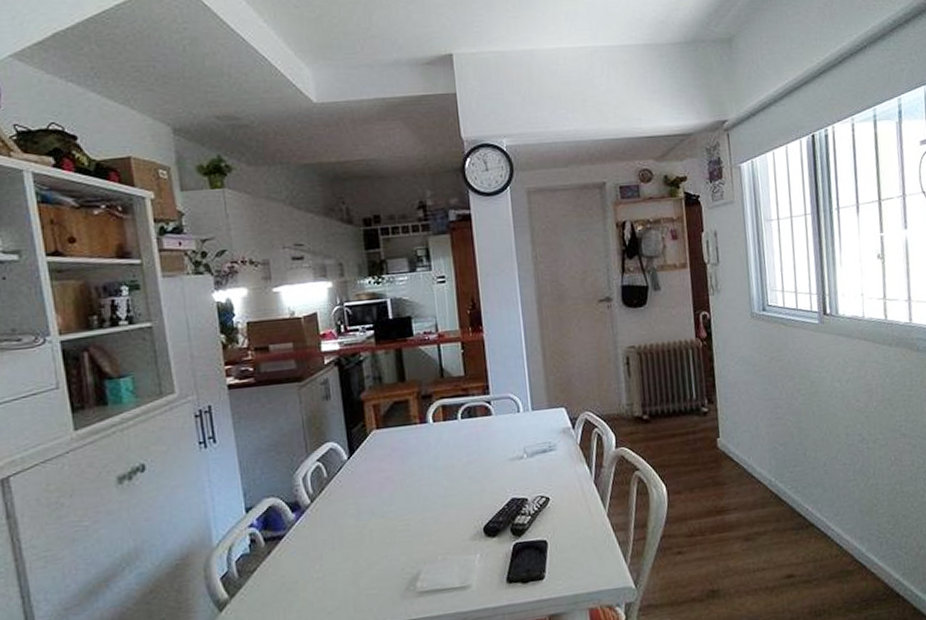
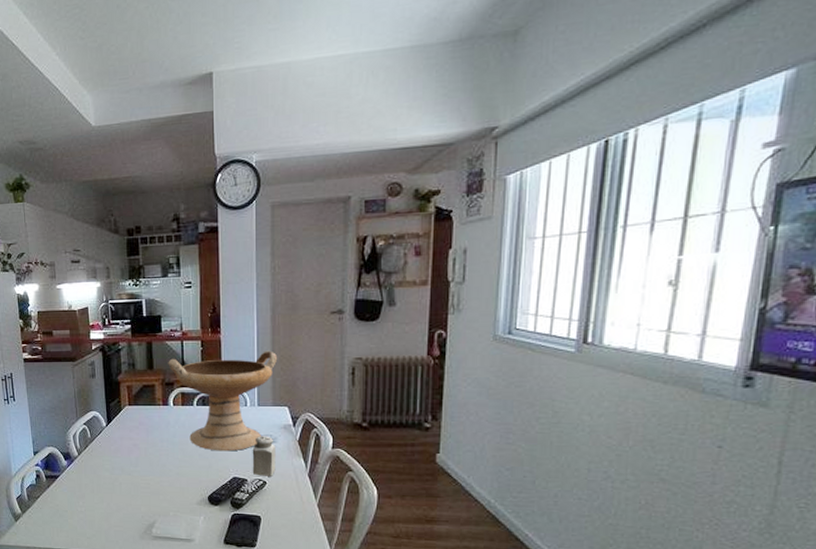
decorative bowl: none [423,347,549,471] -> present [168,351,278,452]
salt shaker: none [530,444,558,492] -> present [252,436,276,477]

